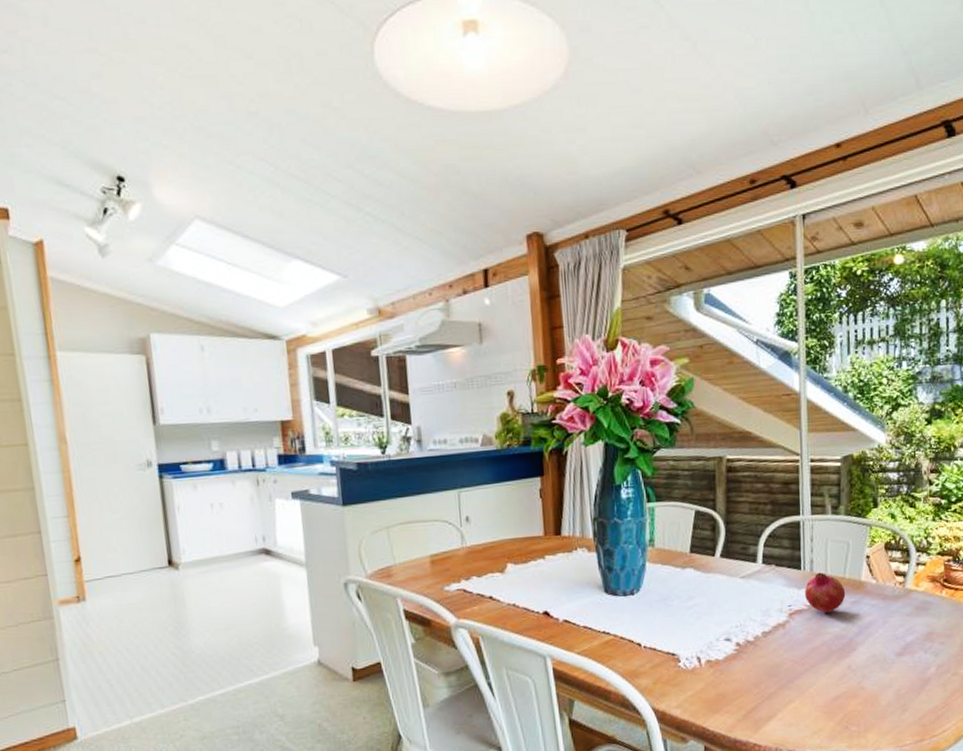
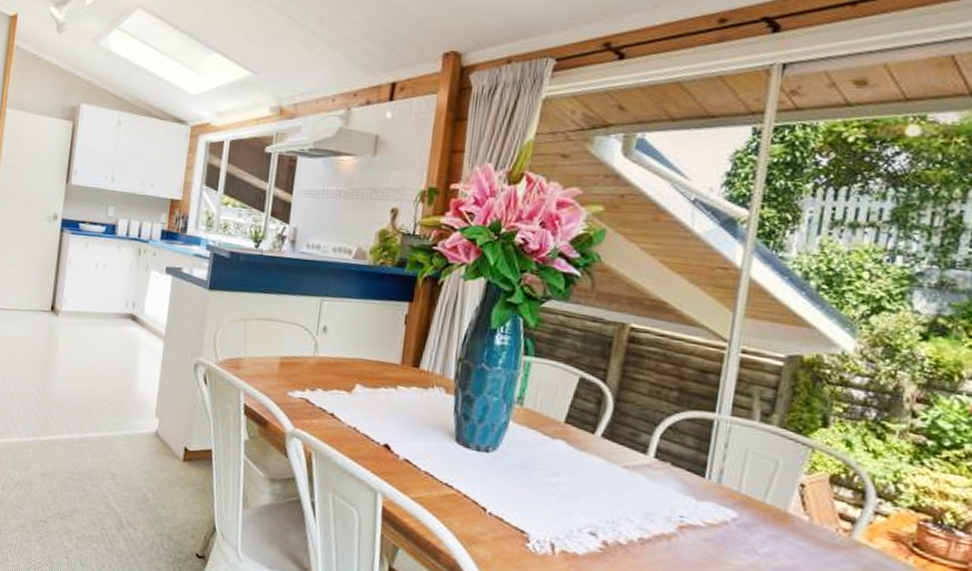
fruit: present [804,572,846,613] -> none [703,487,763,540]

